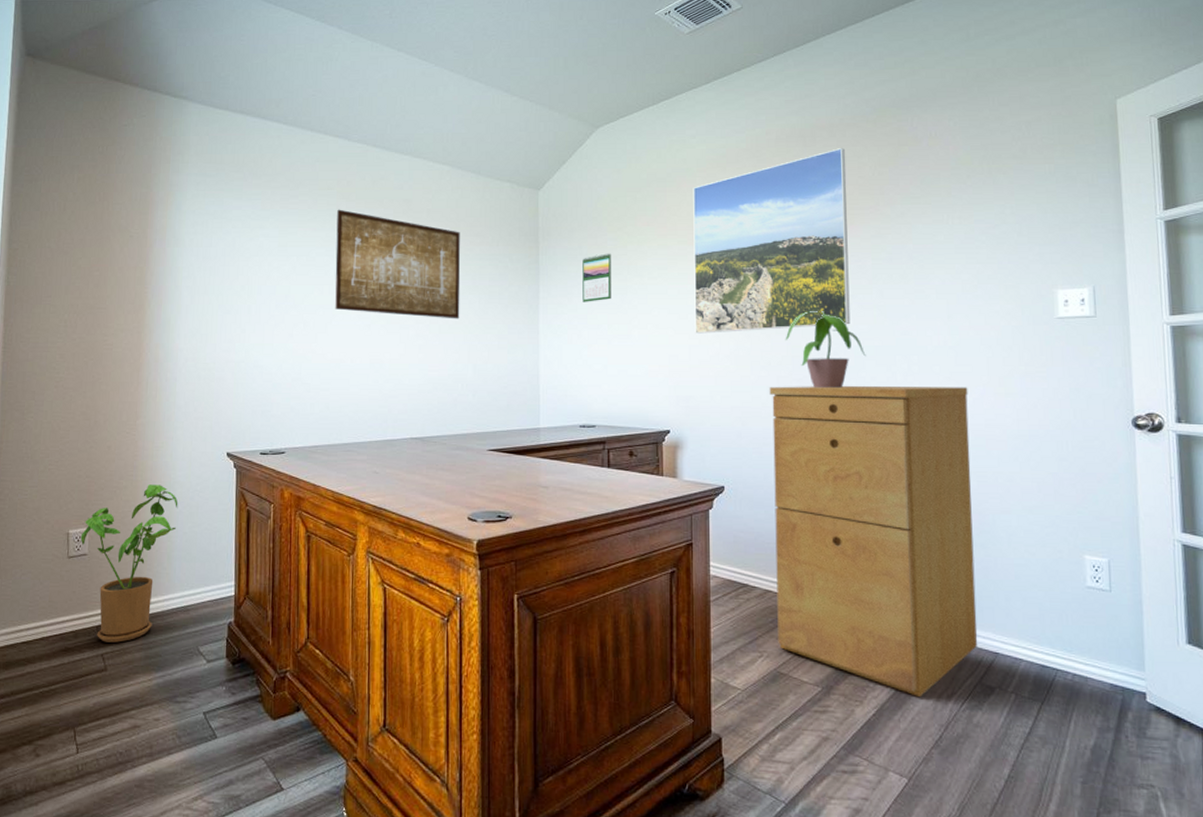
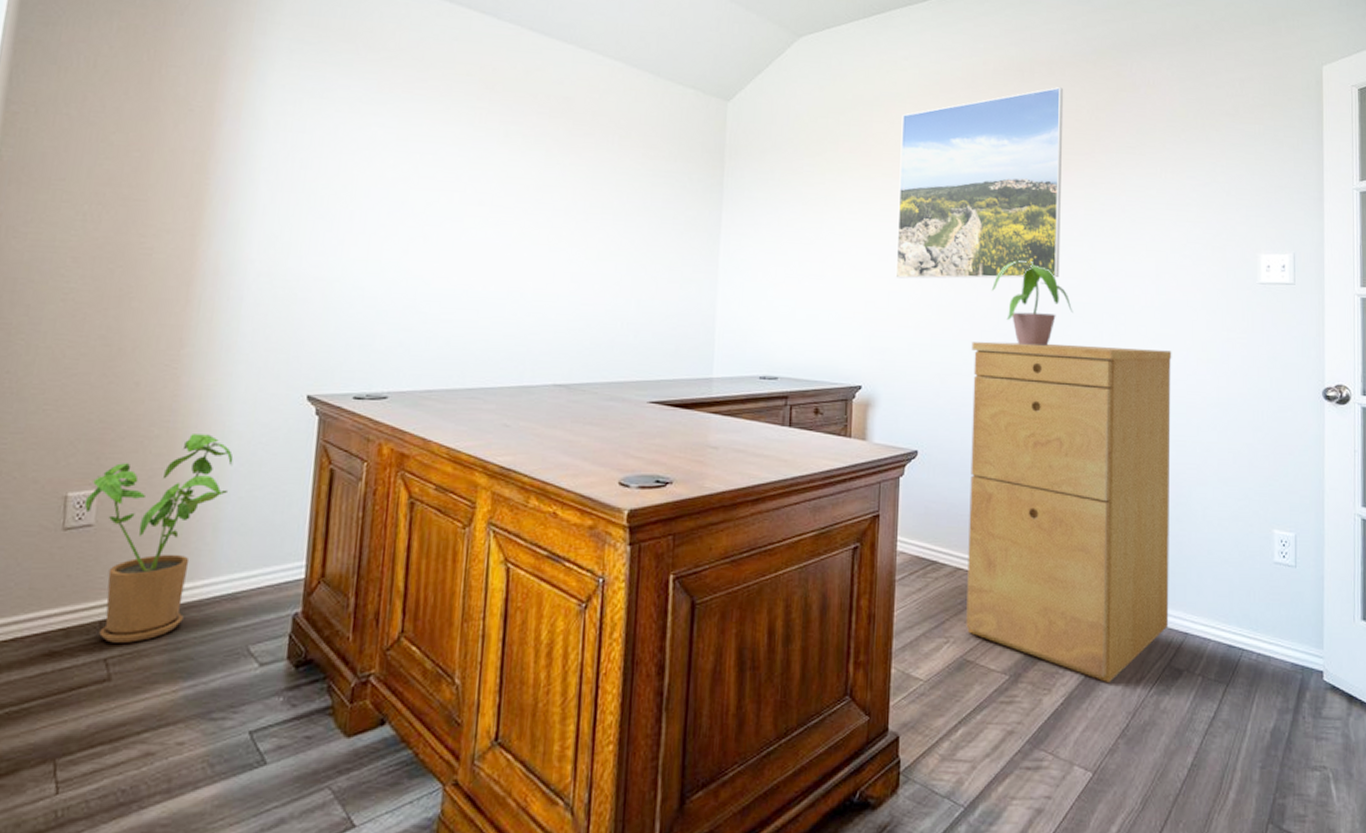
wall art: present [335,209,461,319] -> none [466,100,631,245]
calendar: present [582,253,611,302] -> none [771,180,807,235]

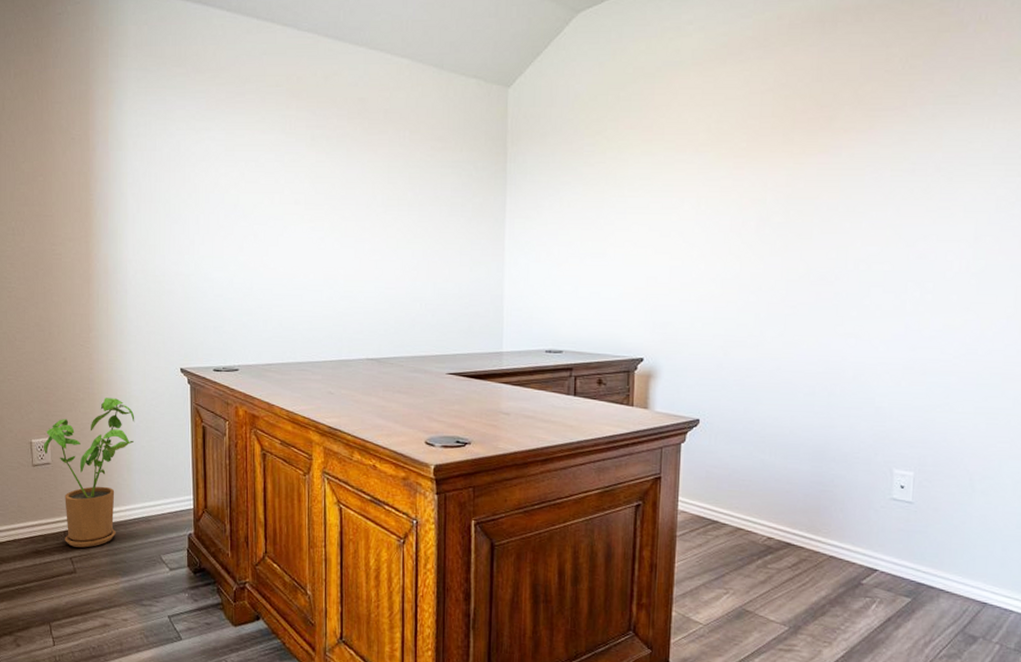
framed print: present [895,87,1064,279] -> none [678,36,873,253]
filing cabinet: present [966,341,1172,684] -> none [746,313,989,643]
potted plant: present [991,260,1073,347] -> none [780,229,873,318]

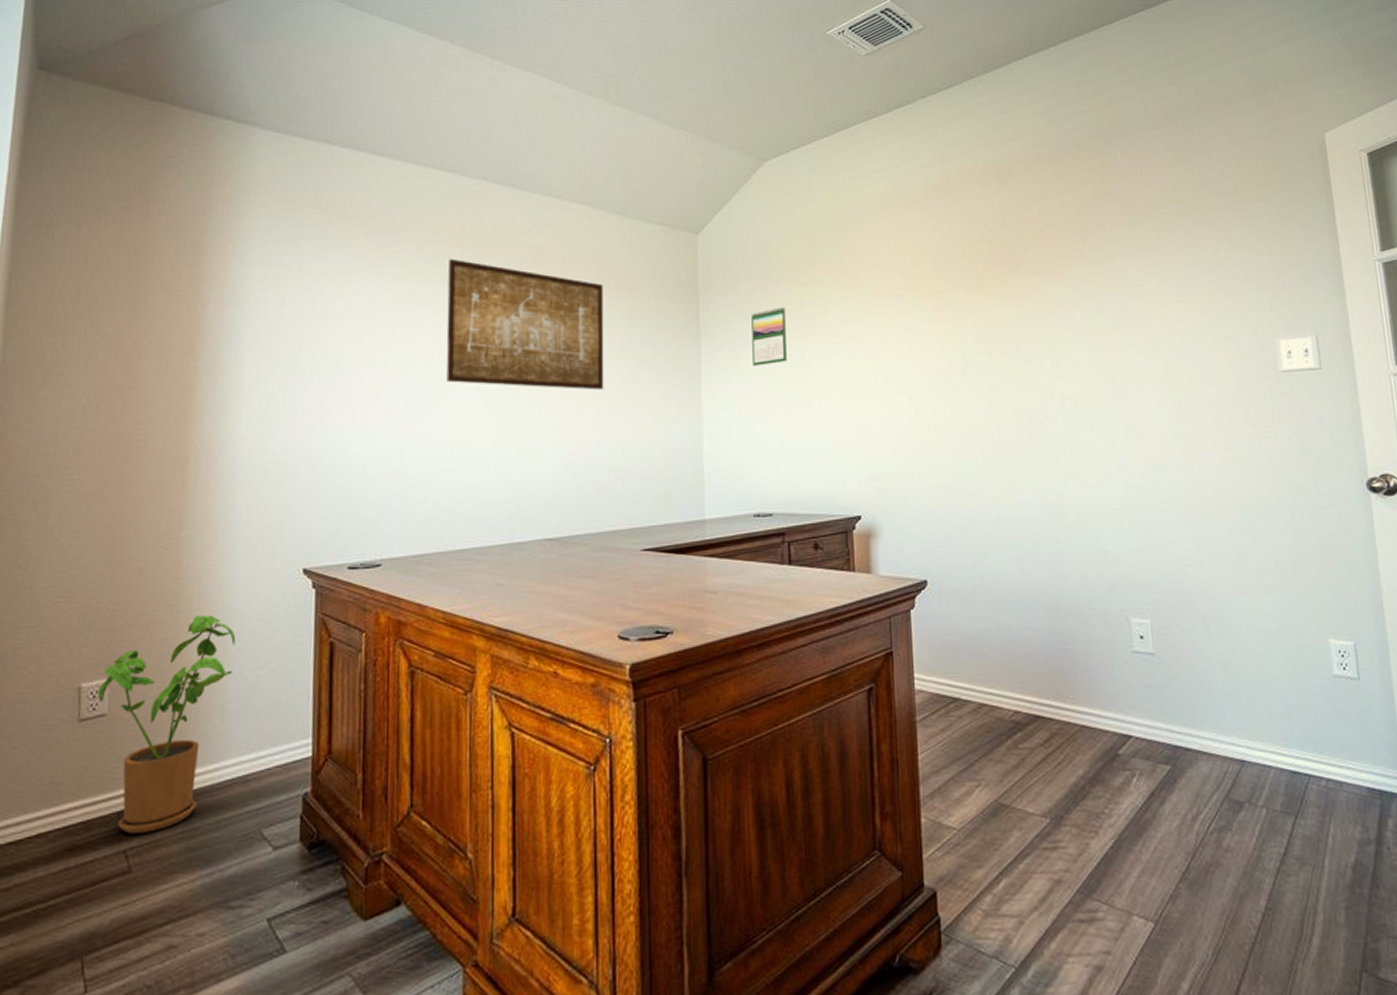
wall art: none [286,109,420,233] -> present [446,258,604,390]
calendar: none [553,161,588,216] -> present [751,307,787,366]

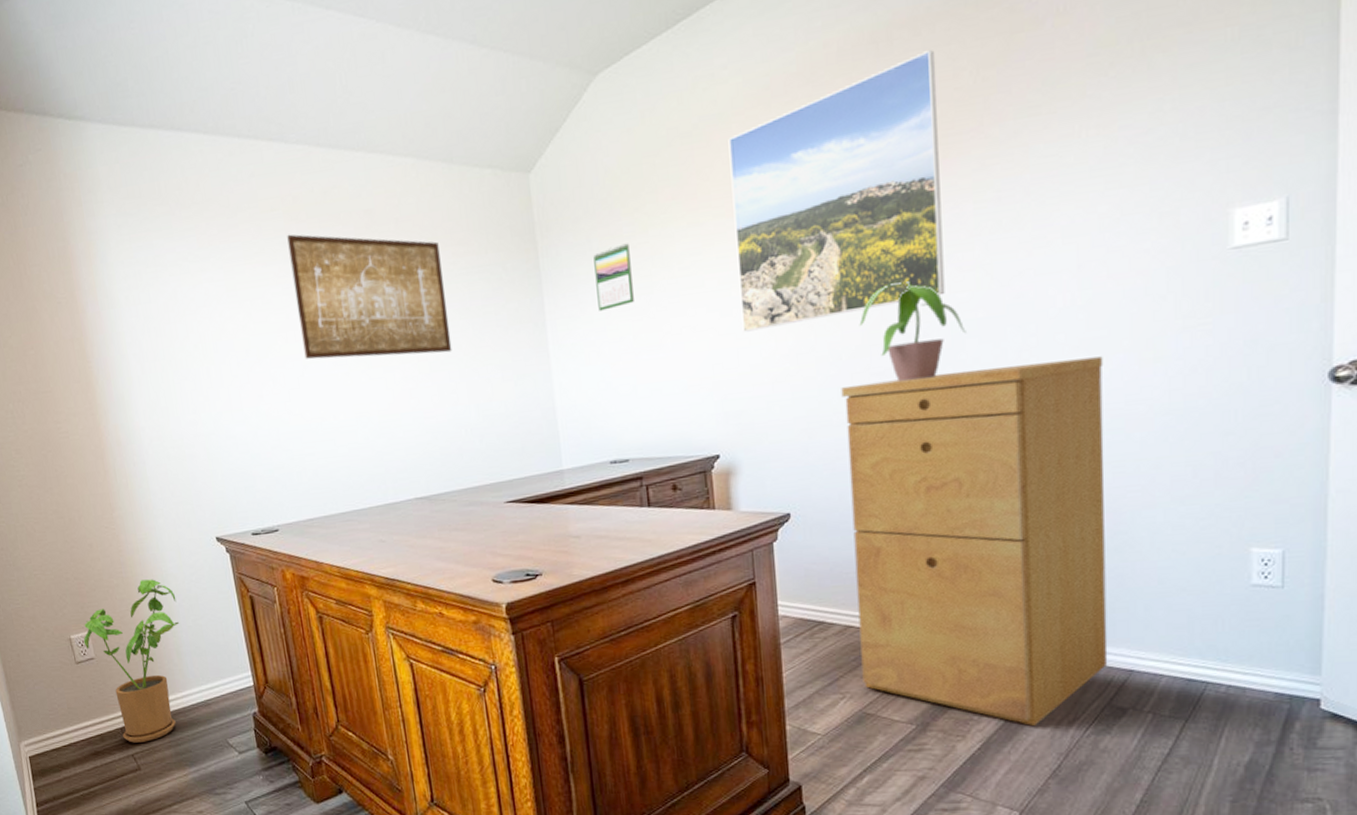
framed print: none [877,185,1061,400] -> present [728,50,945,332]
filing cabinet: none [973,452,1222,822] -> present [841,356,1108,727]
potted plant: none [989,368,1080,460] -> present [859,280,966,382]

